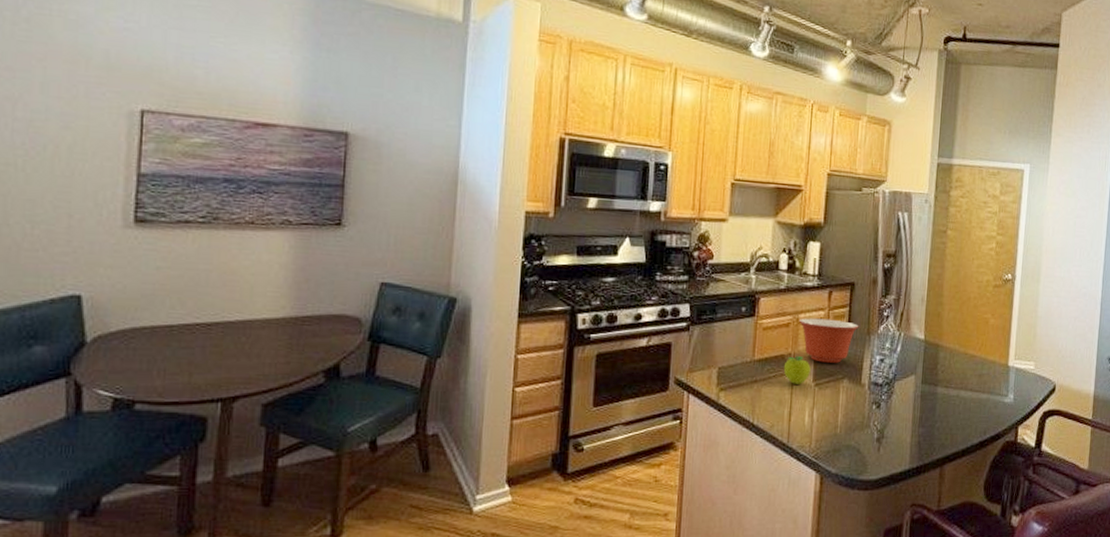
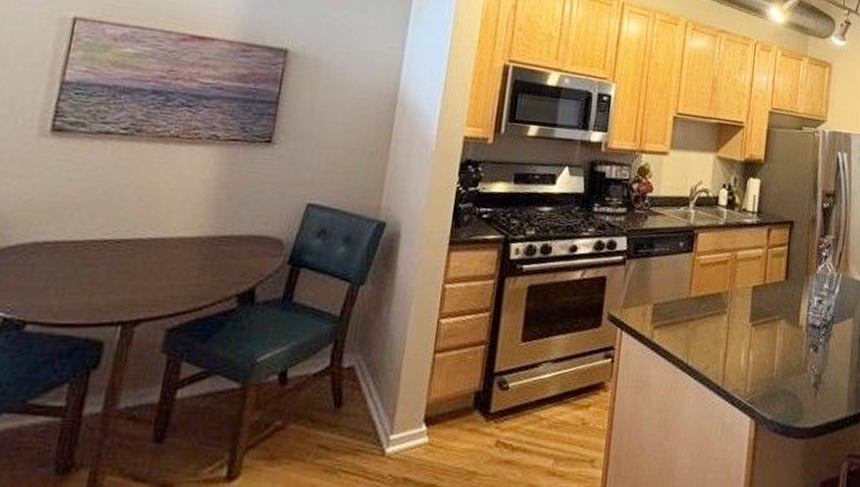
fruit: present [783,356,811,384] -> none [720,295,748,324]
mixing bowl: present [798,318,859,363] -> none [736,255,798,303]

